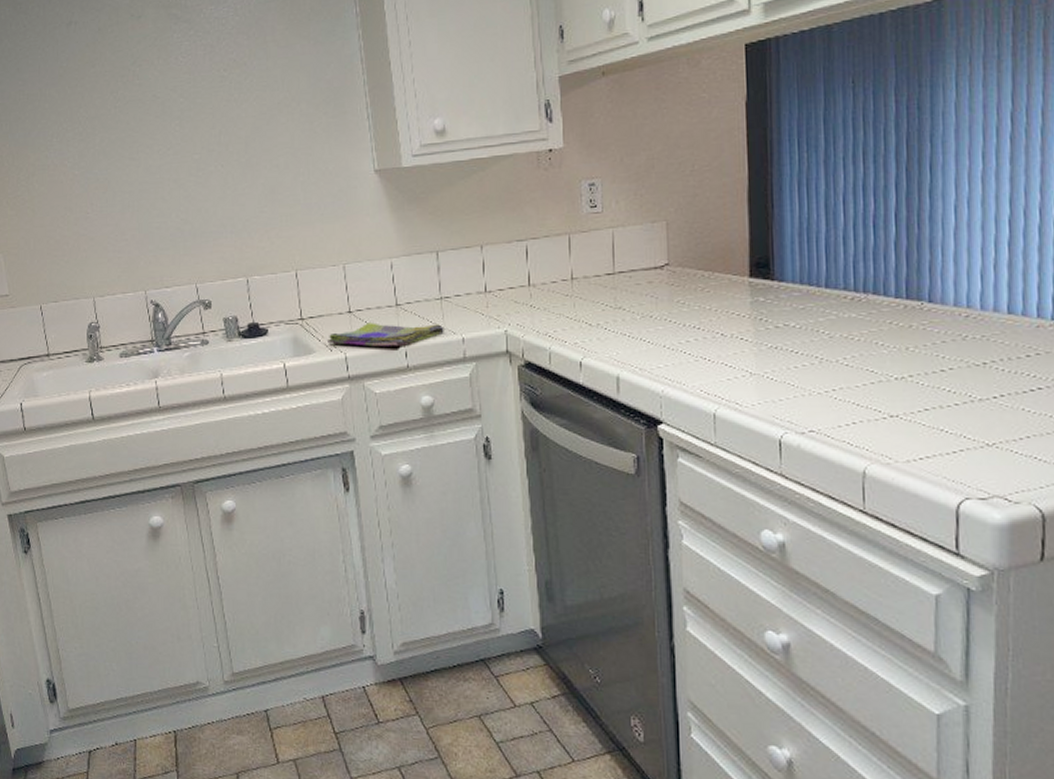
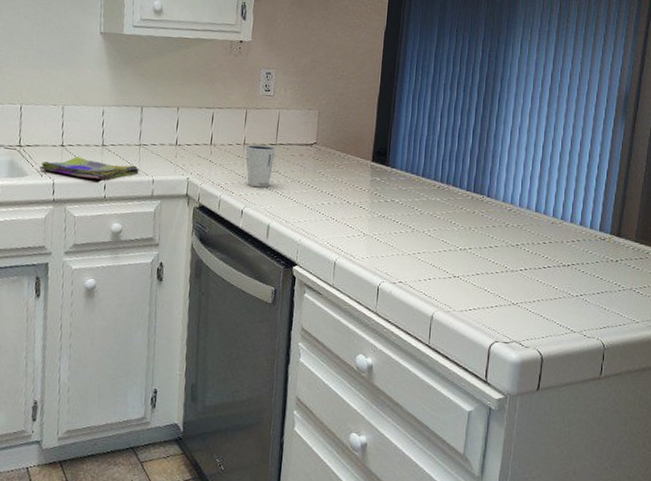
dixie cup: none [574,276,615,330] -> present [245,144,276,187]

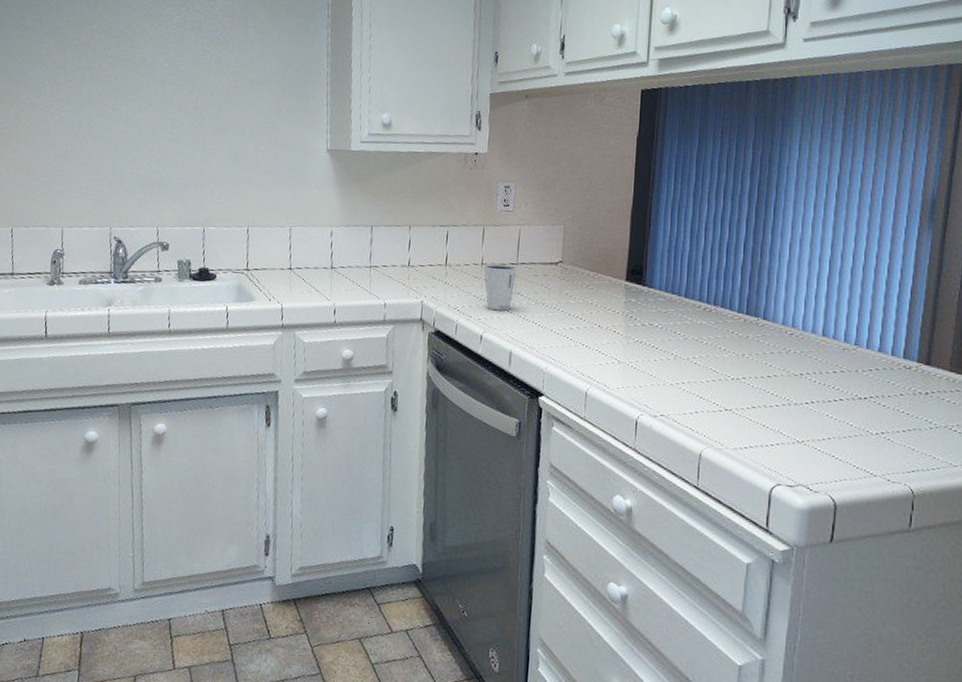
dish towel: present [40,157,139,181] -> none [268,280,370,305]

